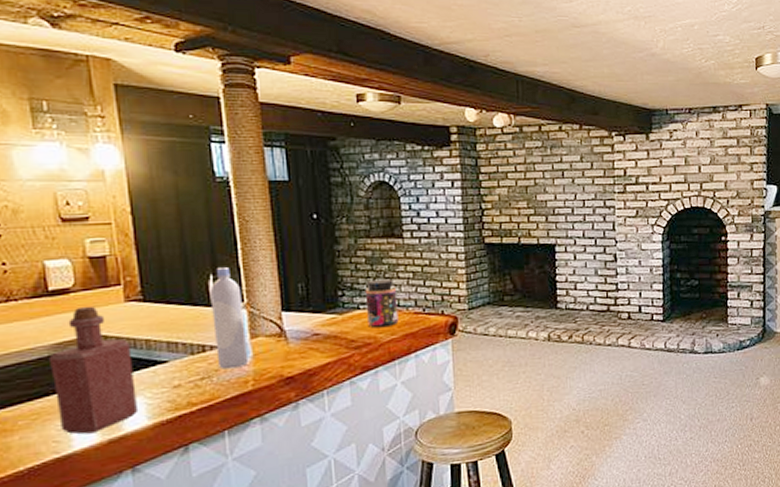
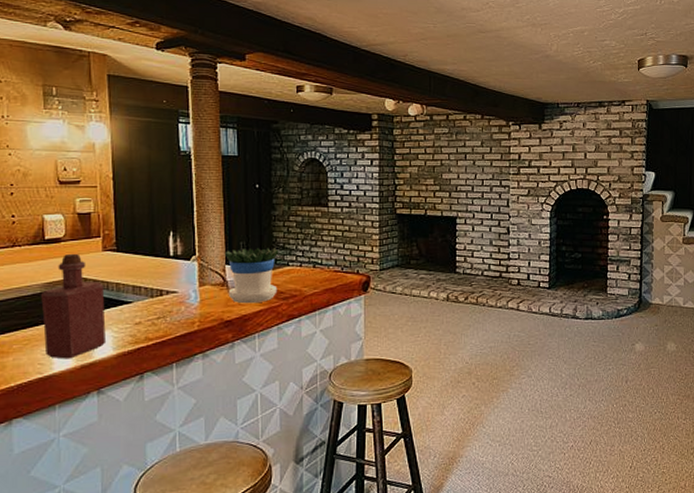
bottle: present [209,268,249,369] -> none [169,226,197,311]
flowerpot: none [279,289,348,357] -> present [224,248,278,304]
jar: present [365,279,399,328] -> none [294,241,321,283]

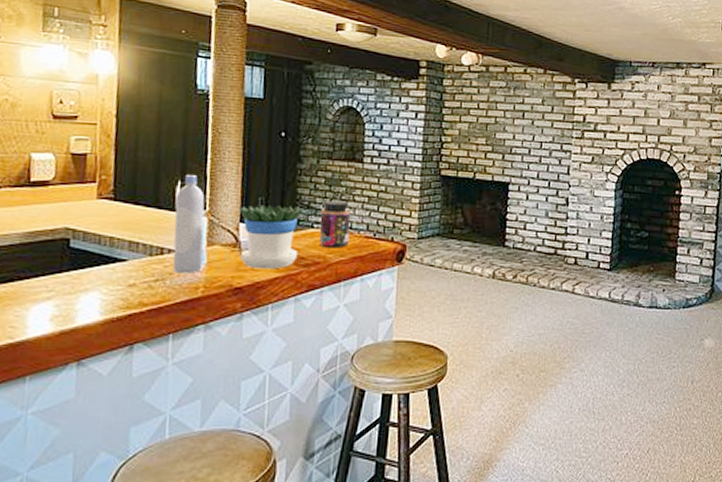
bottle: present [41,253,107,359] -> none [19,199,95,323]
bottle: none [169,226,197,311] -> present [173,175,205,274]
jar: none [294,241,321,283] -> present [319,200,351,249]

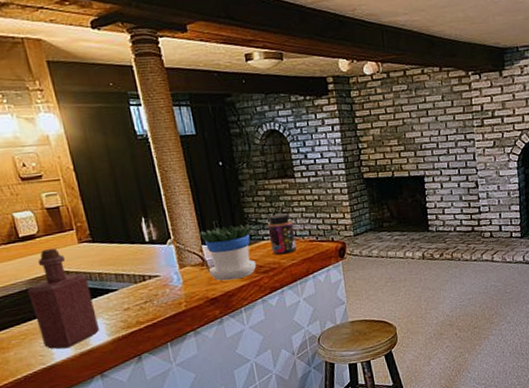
bottle: none [19,199,95,323] -> present [27,247,100,349]
bottle: present [173,175,205,274] -> none [143,211,180,294]

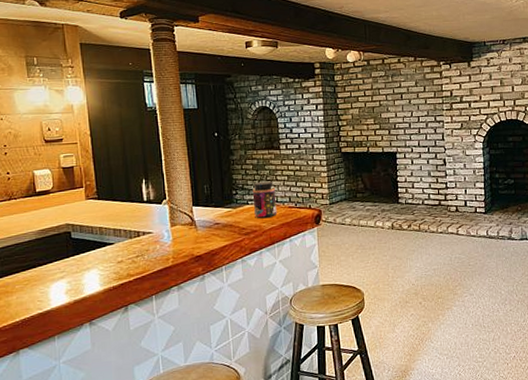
bottle: present [27,247,100,349] -> none [36,202,94,296]
flowerpot: present [199,224,257,281] -> none [191,189,240,241]

